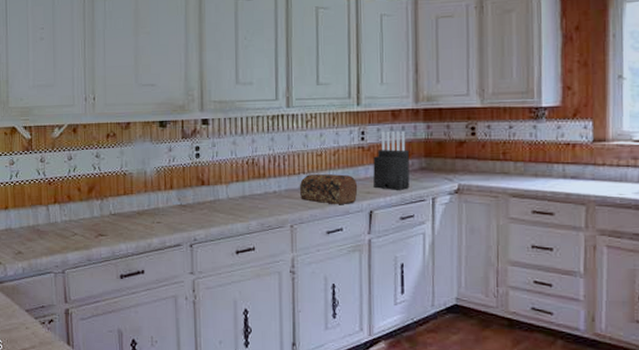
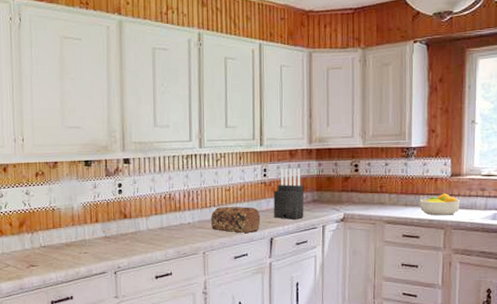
fruit bowl: none [554,162,607,189] -> present [420,193,461,216]

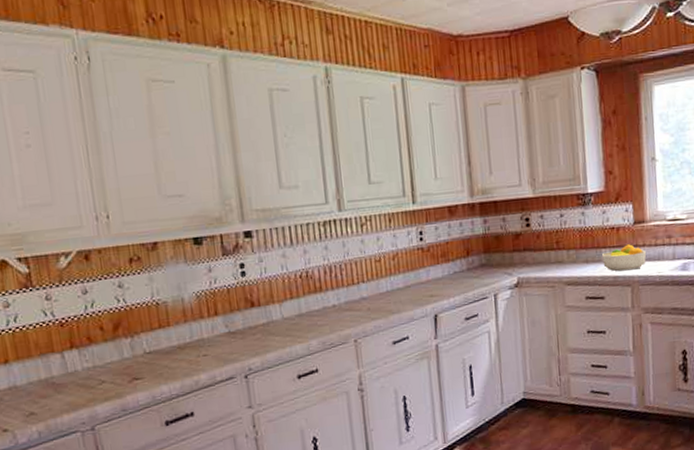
bread loaf: present [210,206,261,233] -> none [359,279,421,313]
knife block: present [273,168,304,220] -> none [433,228,472,291]

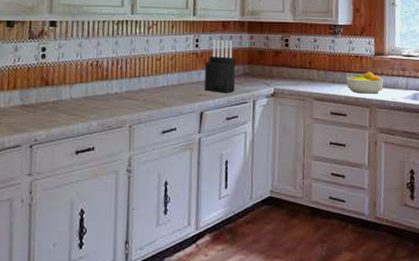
knife block: none [433,228,472,291] -> present [205,39,235,93]

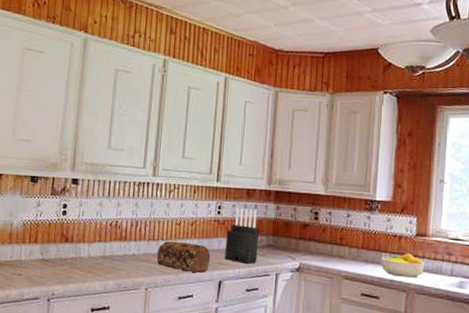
bread loaf: none [139,76,191,105] -> present [156,241,211,273]

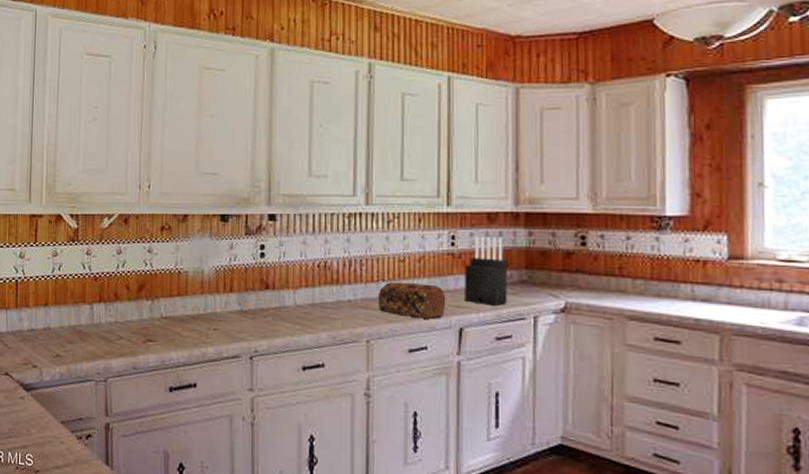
fruit bowl: present [382,253,425,278] -> none [681,283,745,315]

